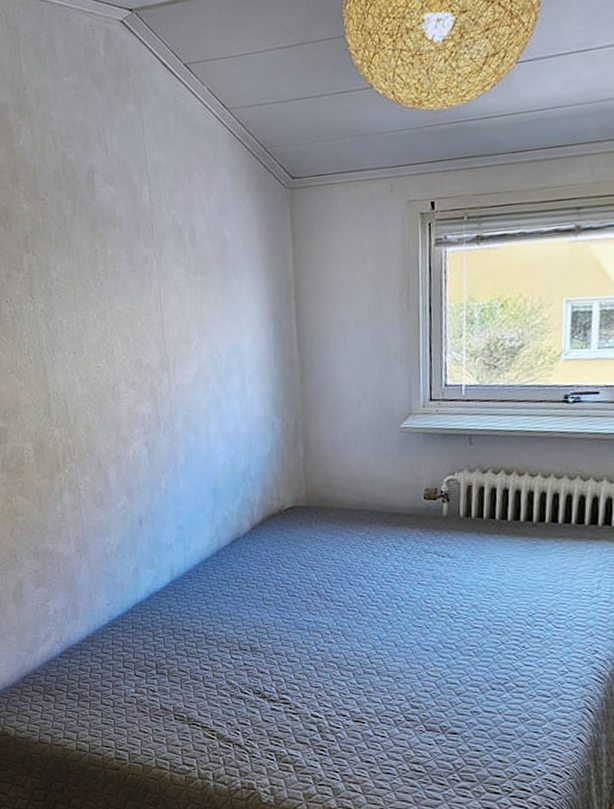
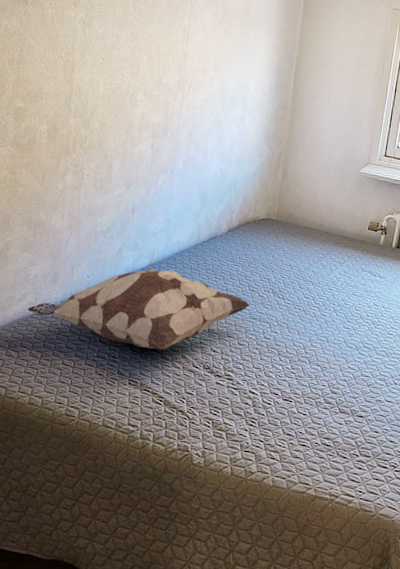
decorative pillow: none [54,585,295,678] -> present [27,268,251,351]

